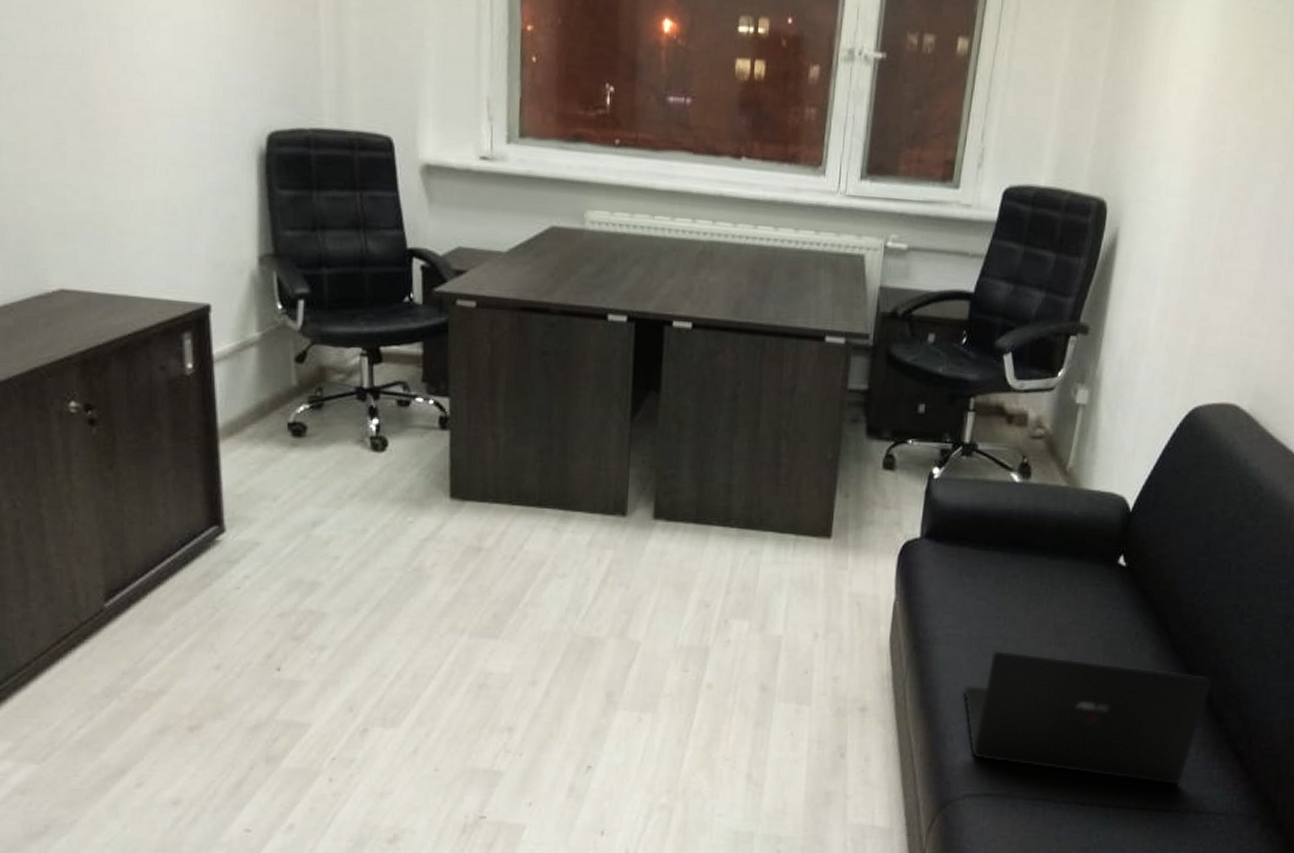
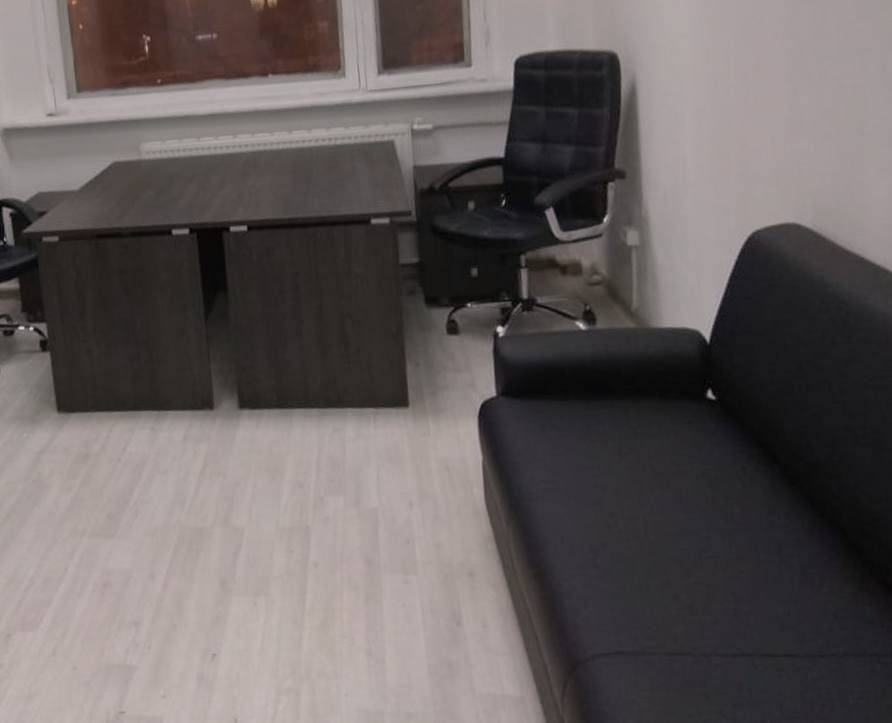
laptop: present [964,651,1213,786] -> none [571,500,841,628]

